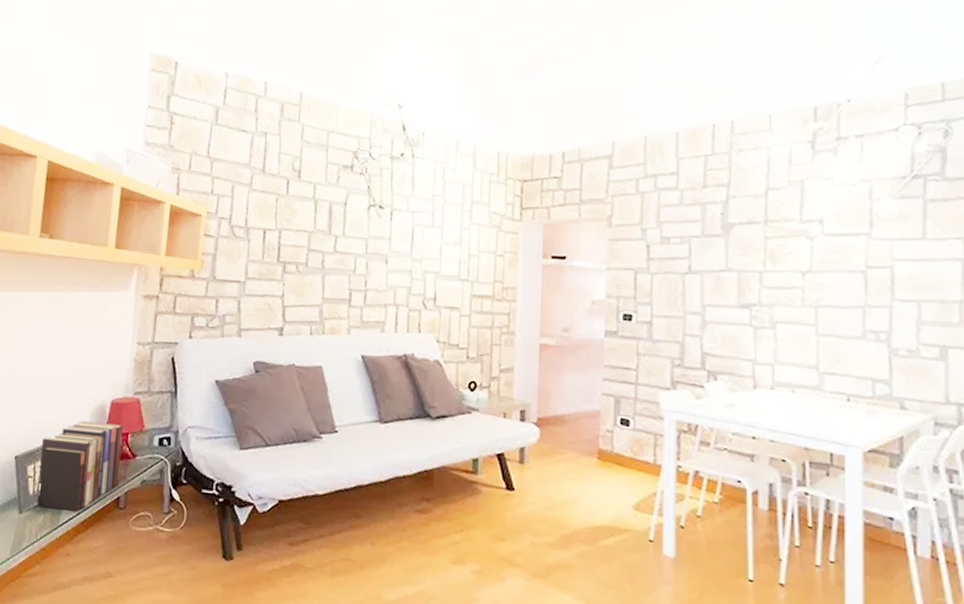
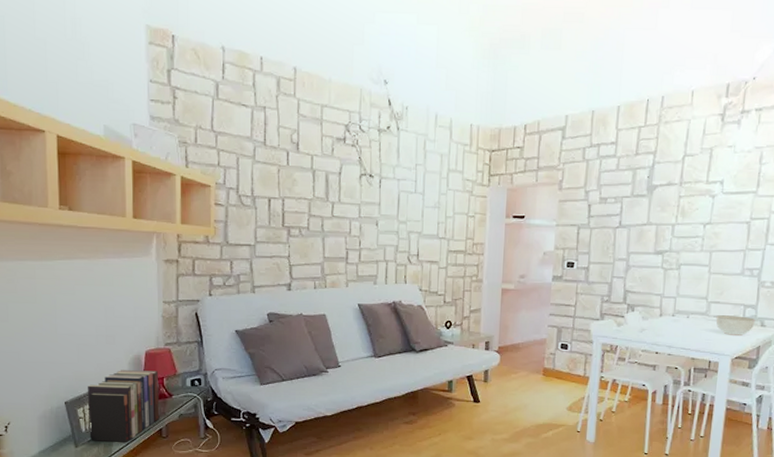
bowl: none [833,391,892,422] -> present [715,315,756,337]

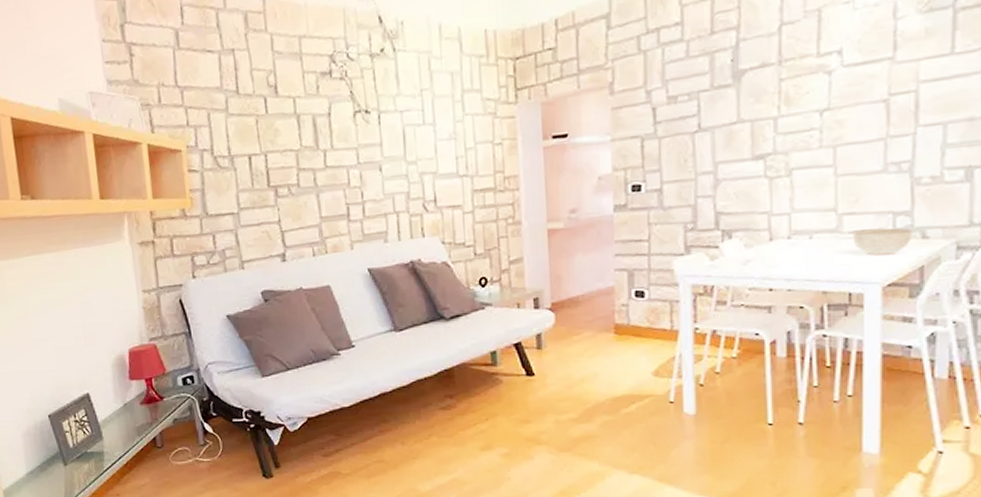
books: present [88,370,160,442] -> none [71,371,152,457]

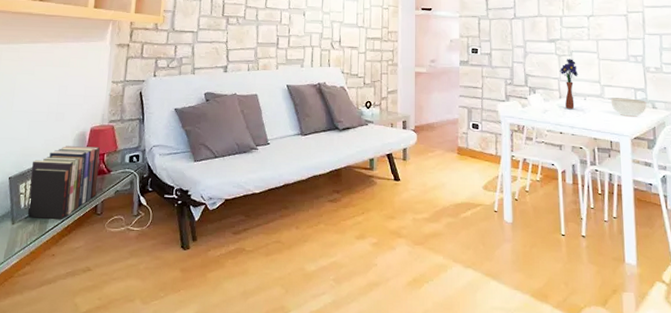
books: none [71,371,152,457] -> present [27,146,100,219]
flower arrangement: none [771,180,802,256] -> present [560,59,579,110]

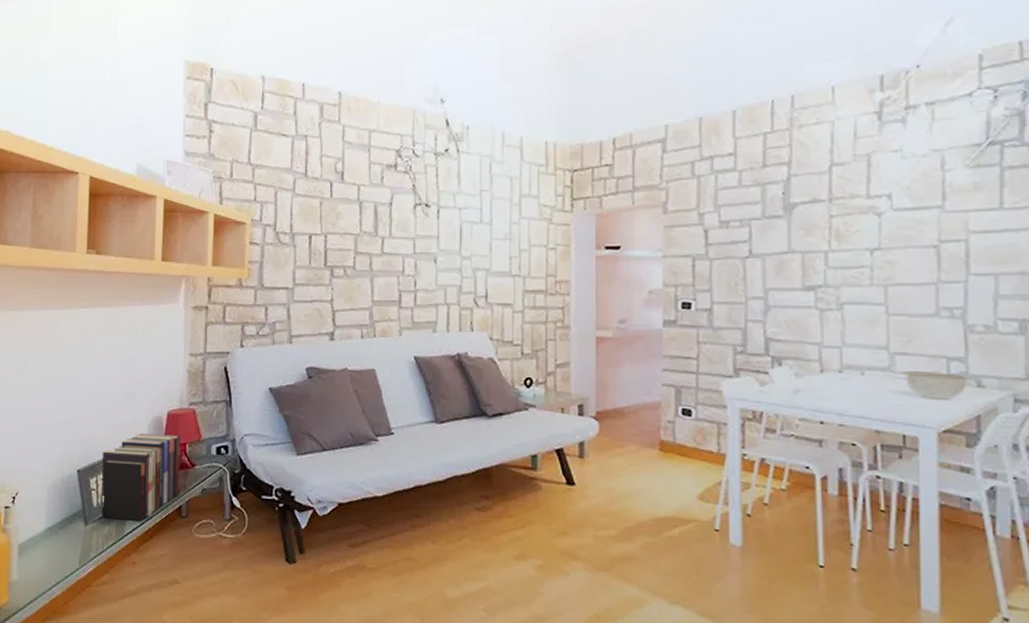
flower arrangement: present [560,59,579,110] -> none [821,314,853,389]

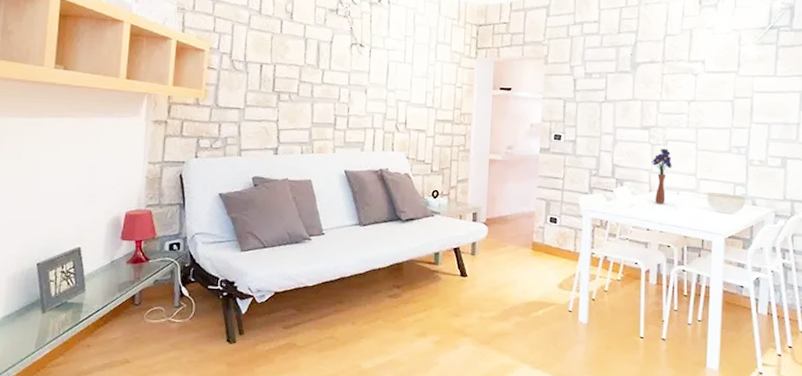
books: present [101,433,181,521] -> none [58,231,137,309]
flower arrangement: none [821,314,853,389] -> present [652,148,673,205]

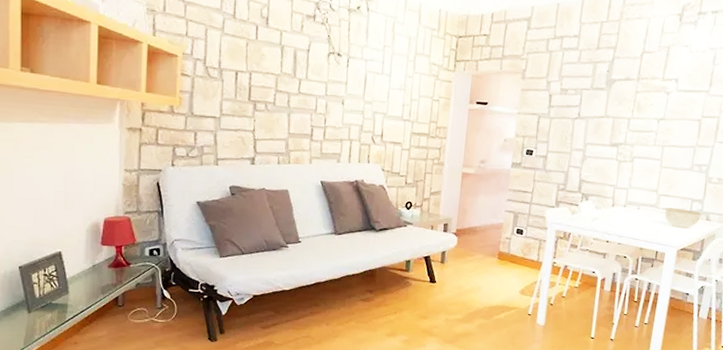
flower arrangement: present [652,148,673,205] -> none [617,165,637,219]

